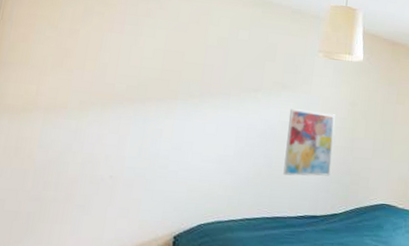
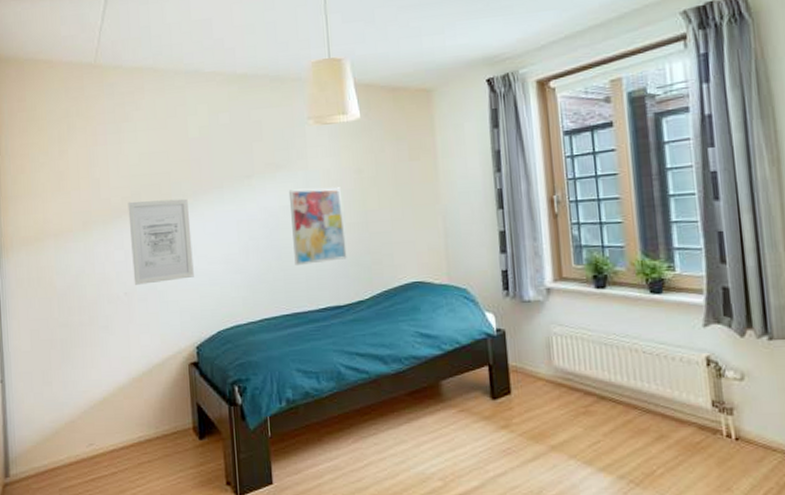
wall art: none [122,91,194,172] -> present [128,198,194,285]

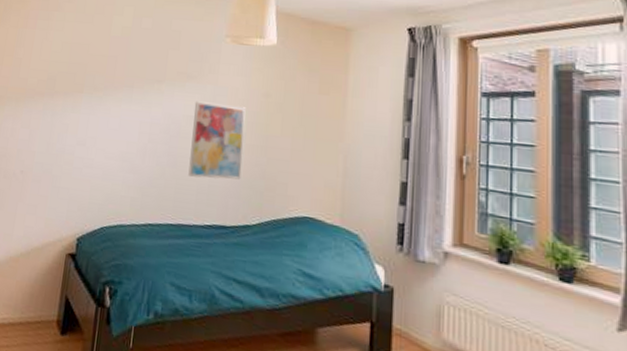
wall art: present [128,198,194,285] -> none [32,85,98,169]

